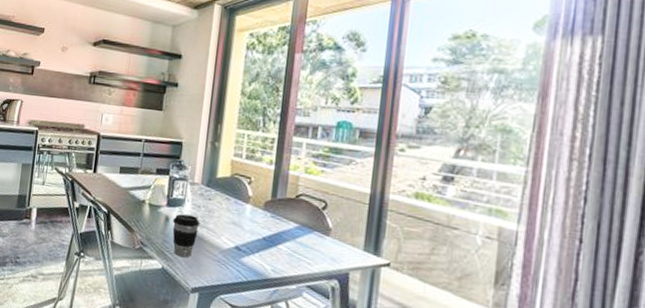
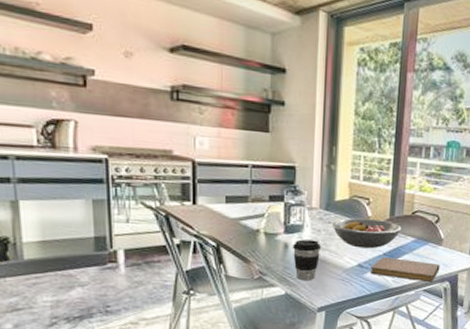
fruit bowl: none [211,196,284,231] -> present [331,218,402,249]
notebook: none [248,242,327,279] -> present [370,257,440,283]

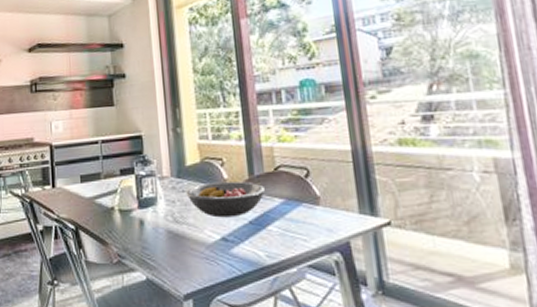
coffee cup: present [293,239,321,281] -> none [149,213,178,263]
notebook: present [370,257,440,283] -> none [237,226,324,255]

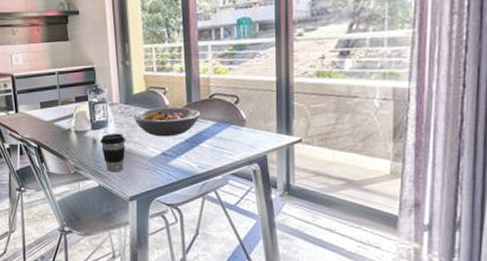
coffee cup: none [149,213,178,263] -> present [101,133,126,173]

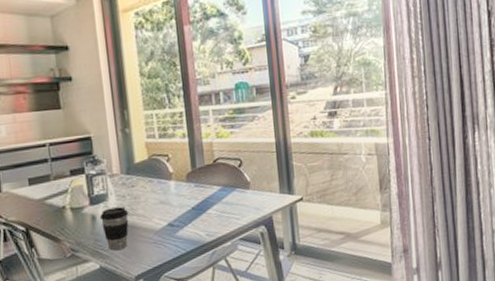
fruit bowl: present [132,107,201,137] -> none [135,173,206,207]

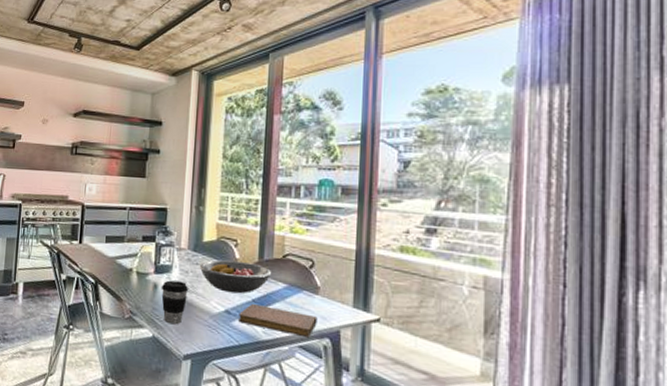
fruit bowl: none [135,173,206,207] -> present [199,260,272,294]
notebook: none [181,208,253,232] -> present [238,304,318,338]

